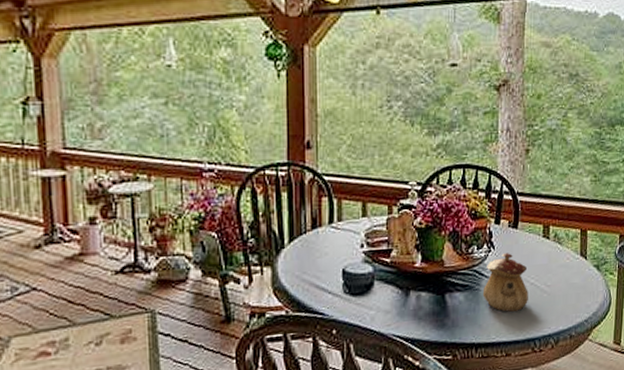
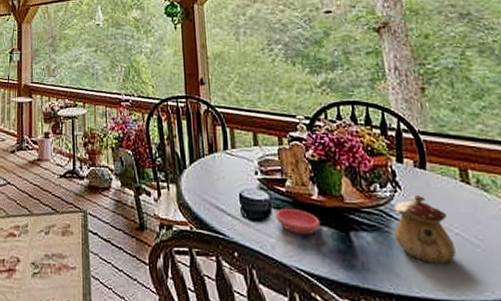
saucer: none [378,278,420,303] -> present [275,208,321,235]

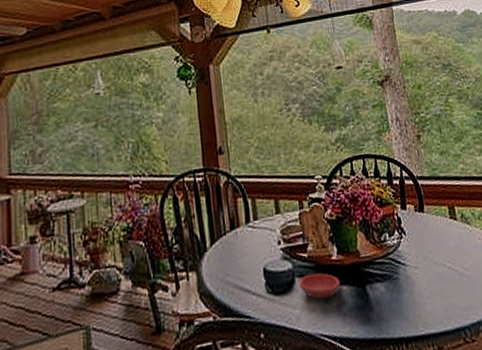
teapot: present [394,195,456,264] -> none [401,237,449,301]

